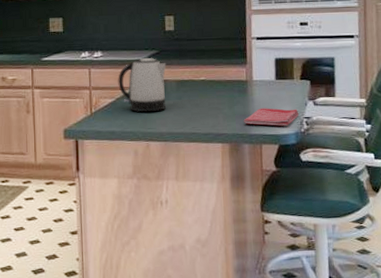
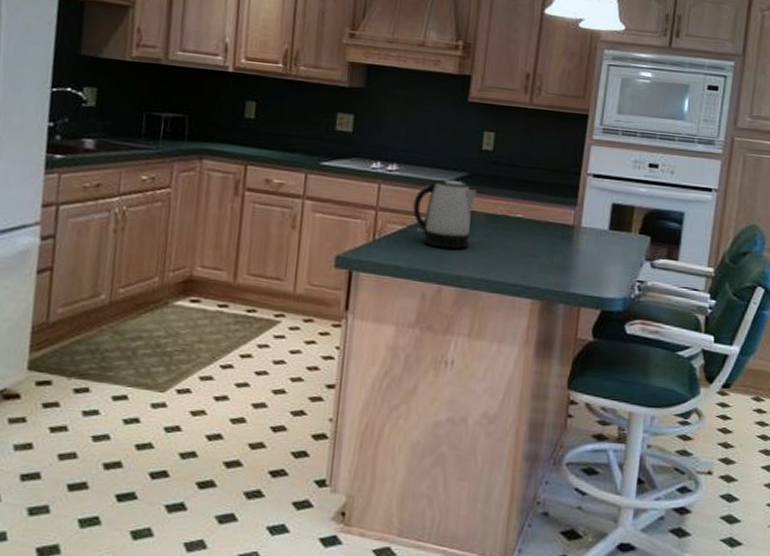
dish towel: present [243,108,299,126] -> none [562,262,632,288]

